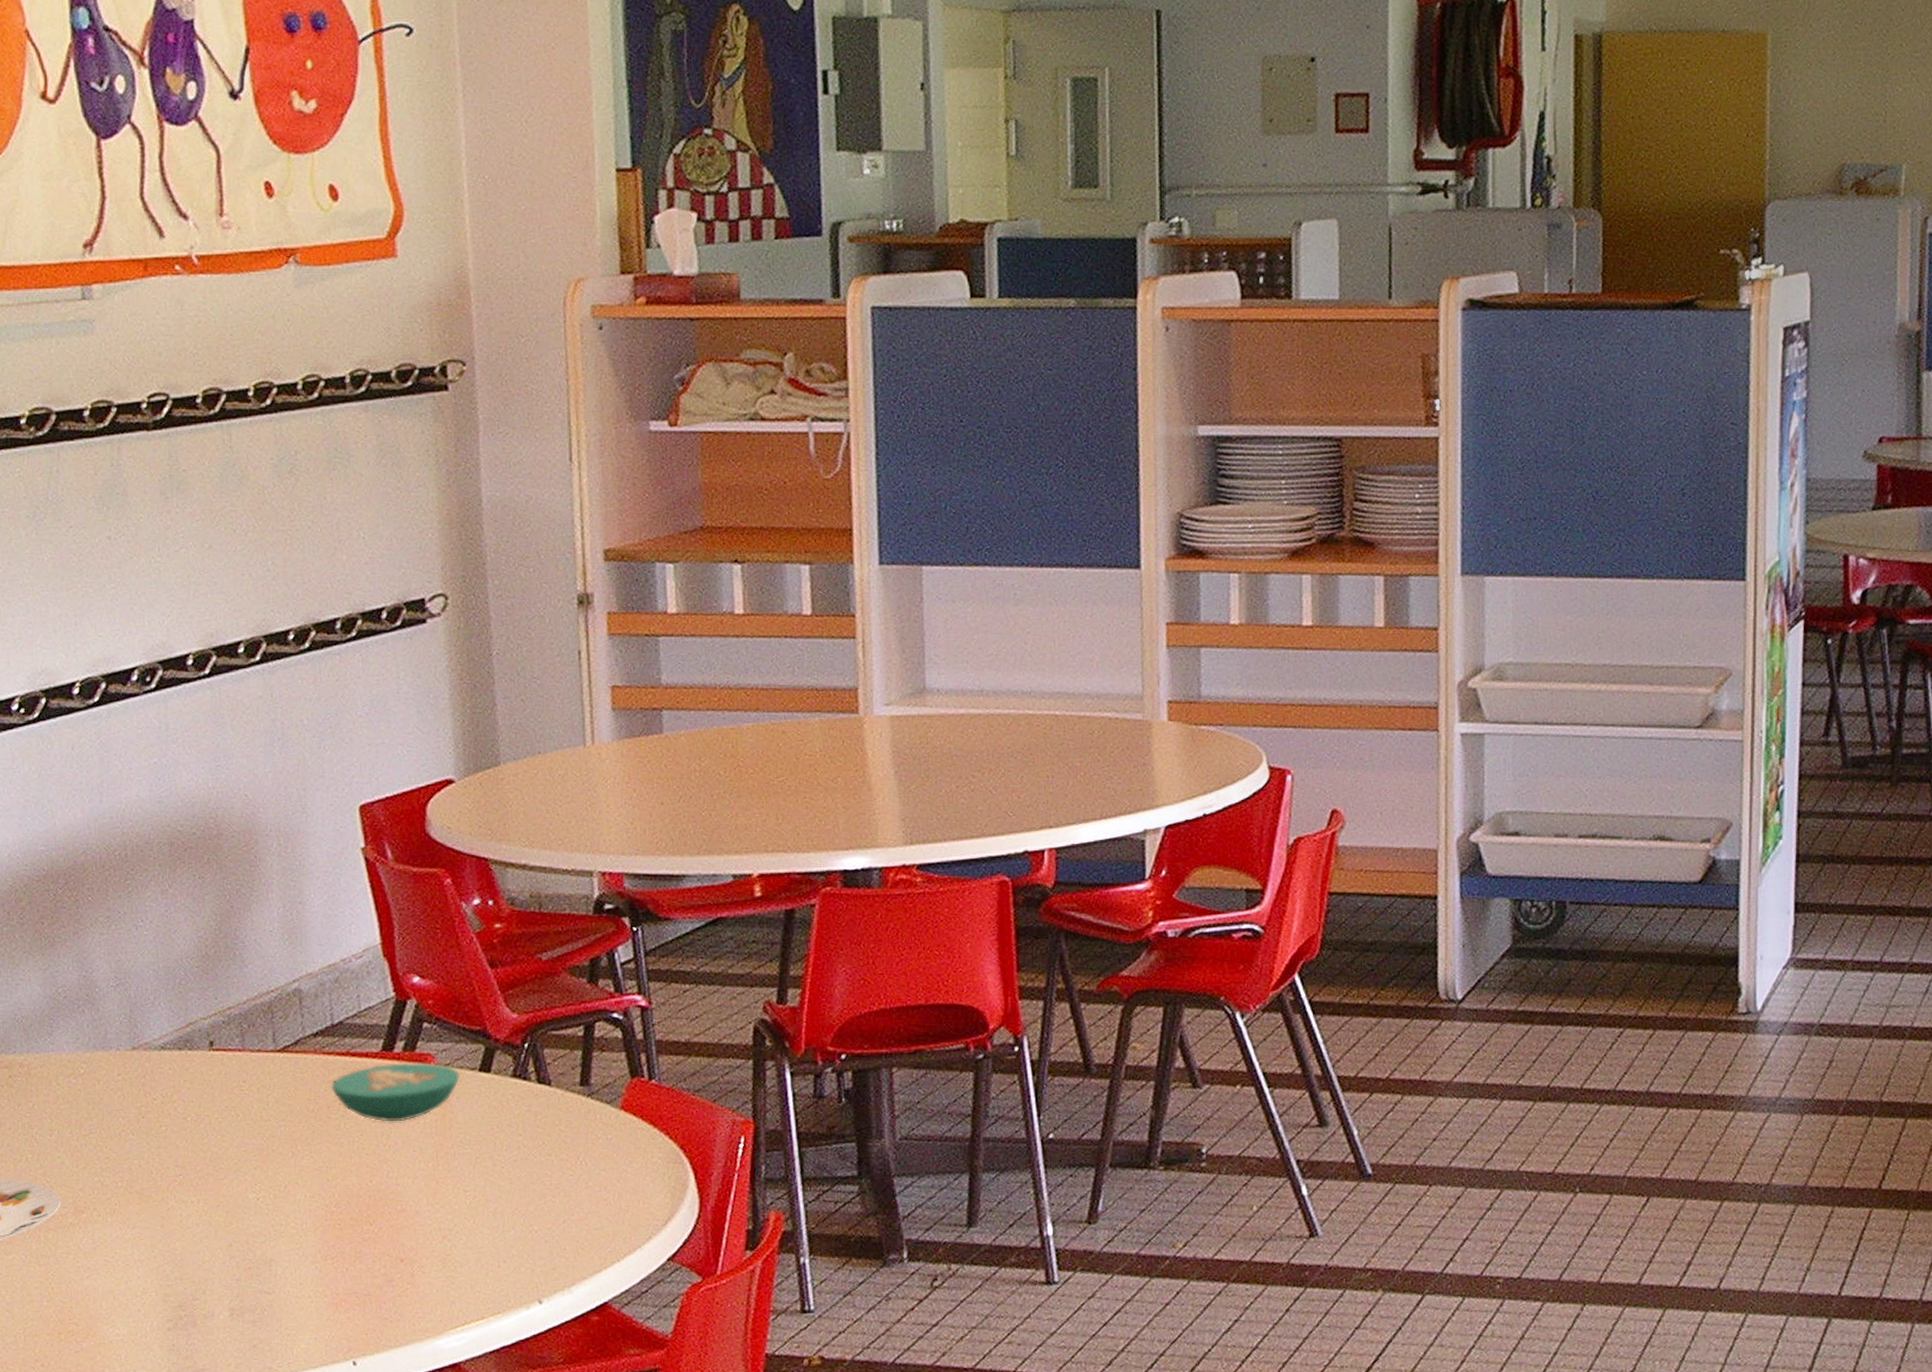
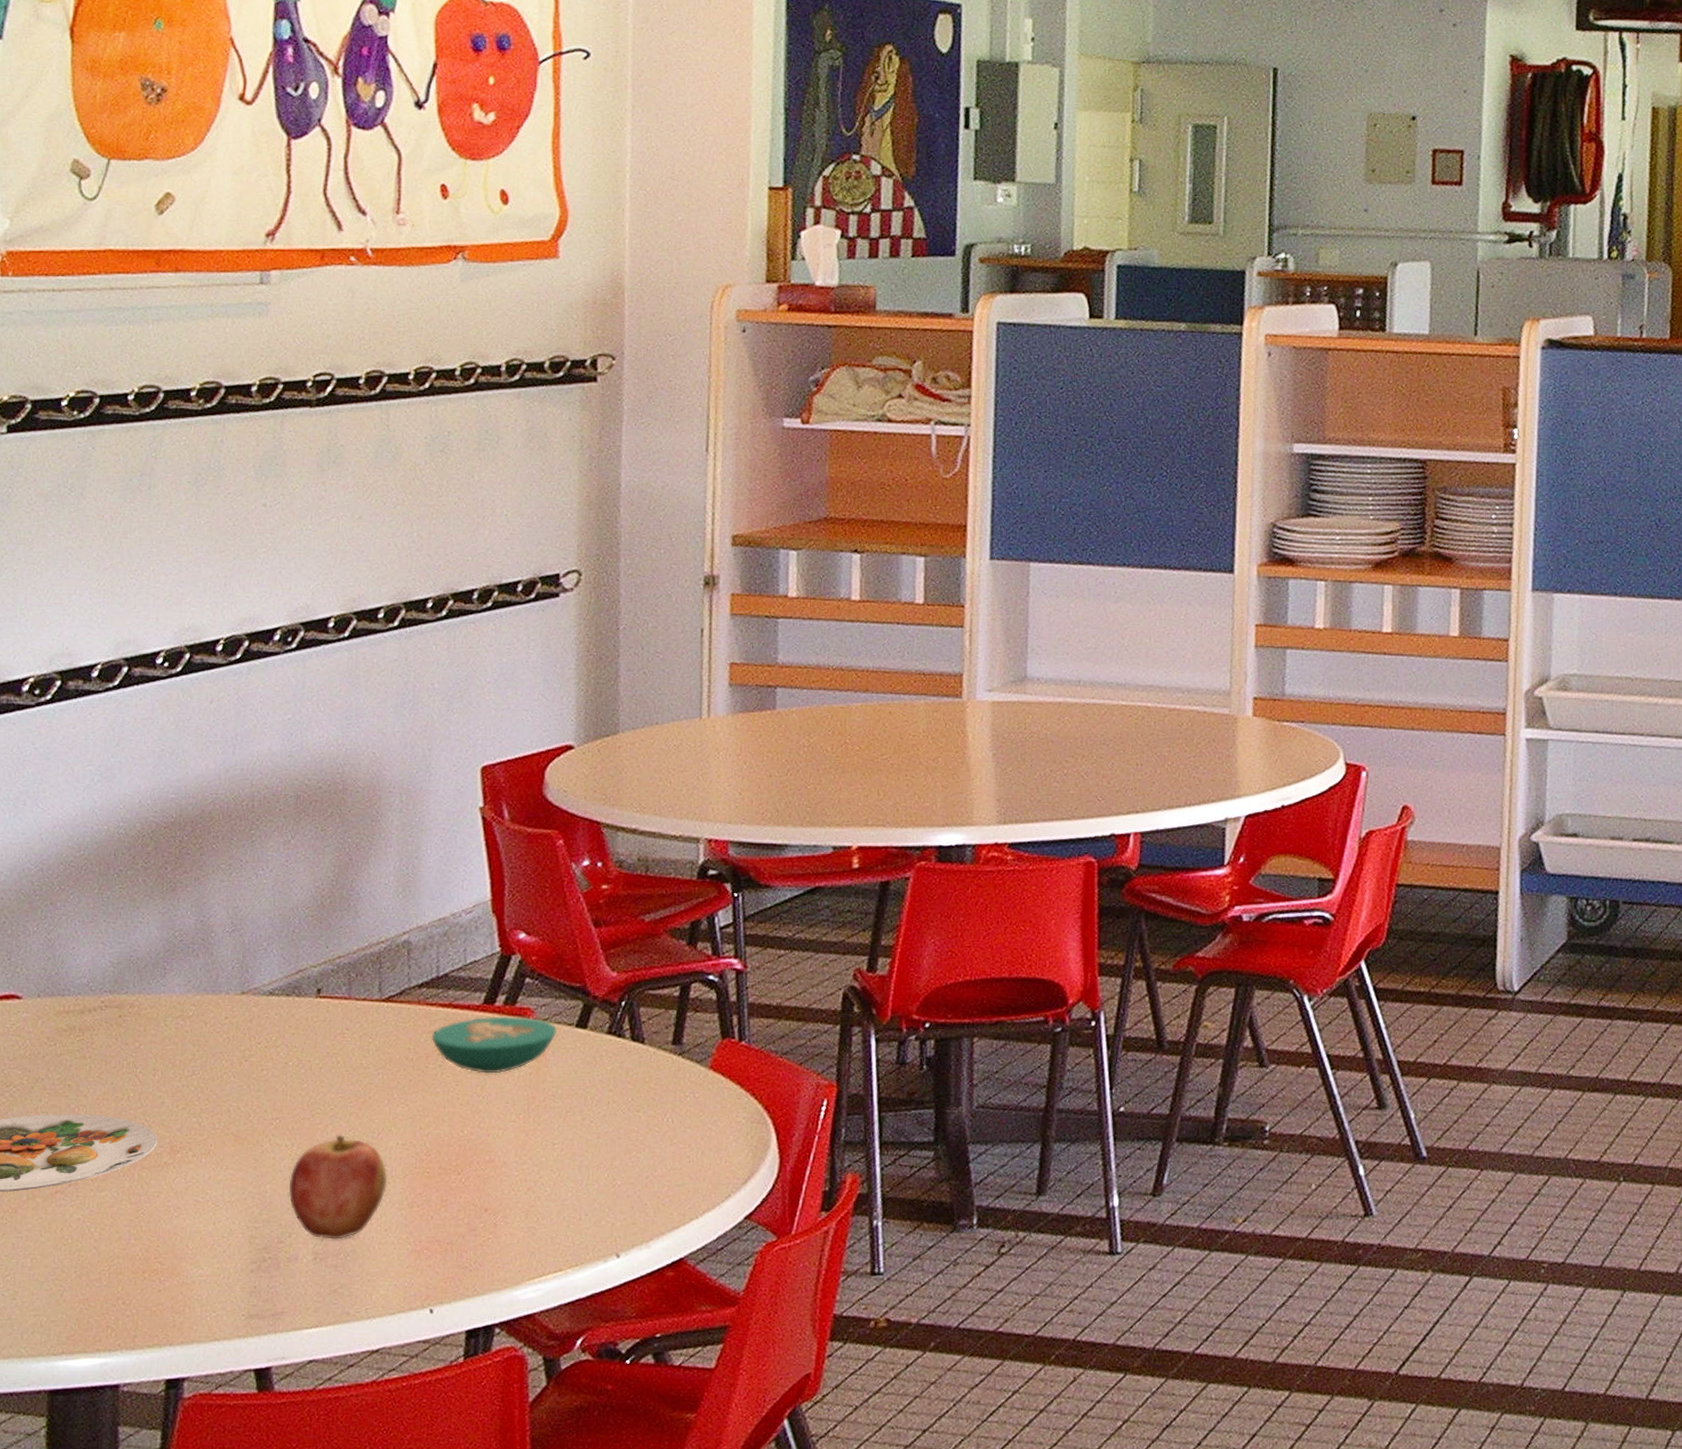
apple: none [198,1189,299,1295] -> present [288,1134,388,1240]

